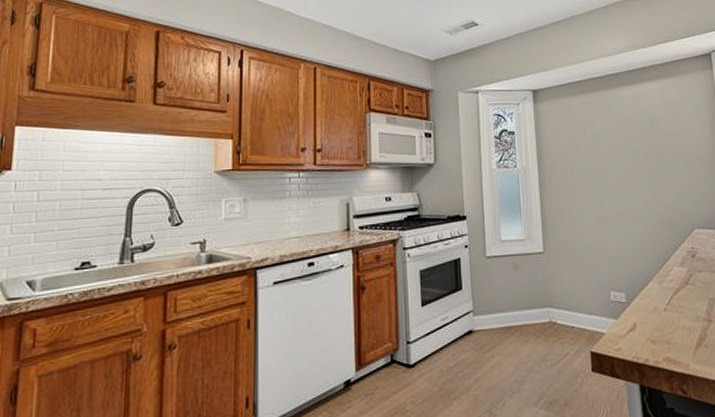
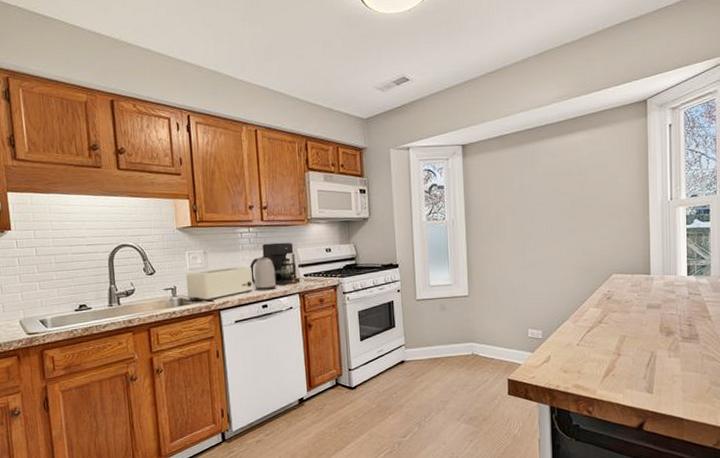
toaster: none [219,217,299,259] -> present [186,266,253,302]
kettle: none [297,205,327,246] -> present [250,256,277,291]
coffee maker: none [313,189,355,241] -> present [262,242,300,286]

